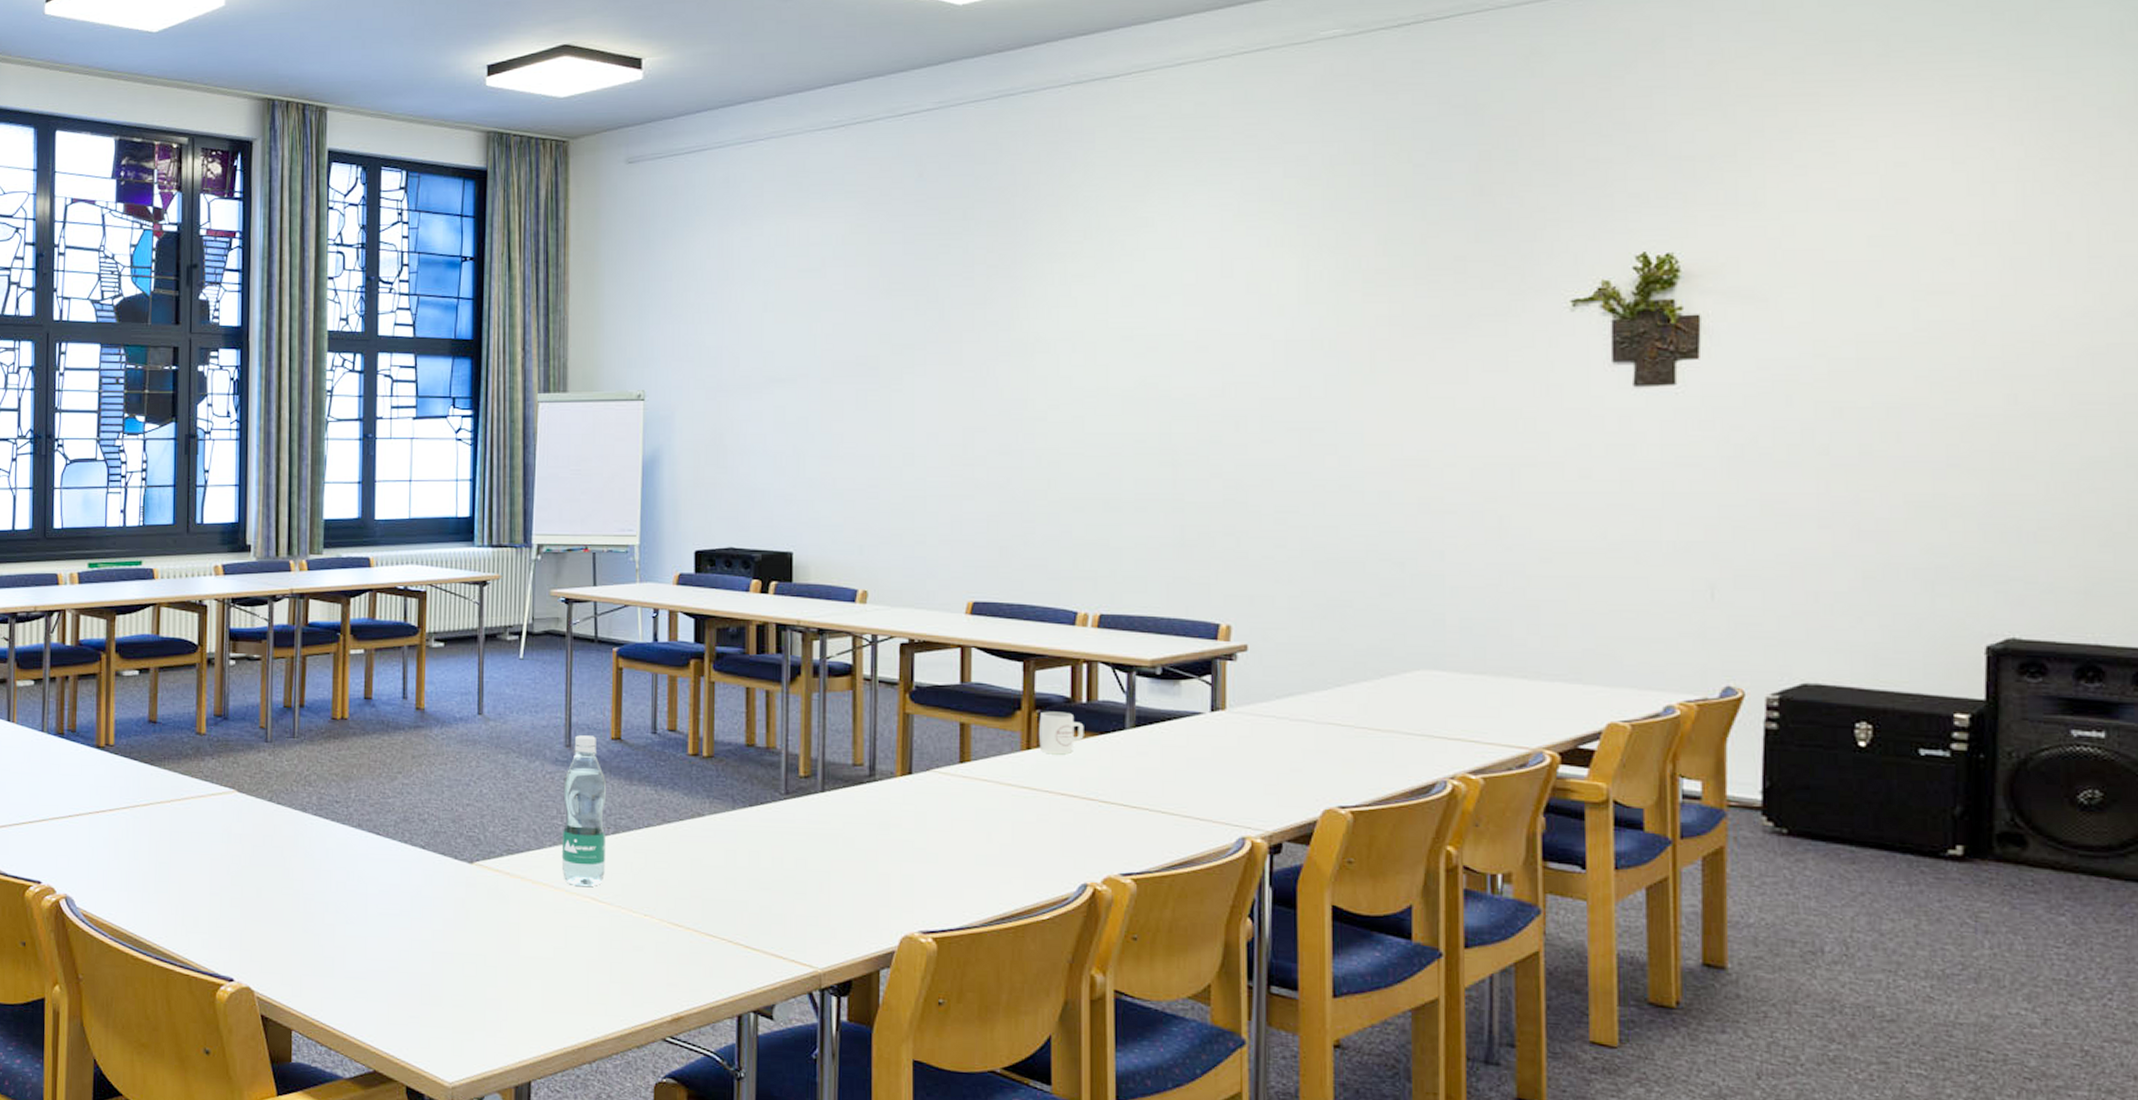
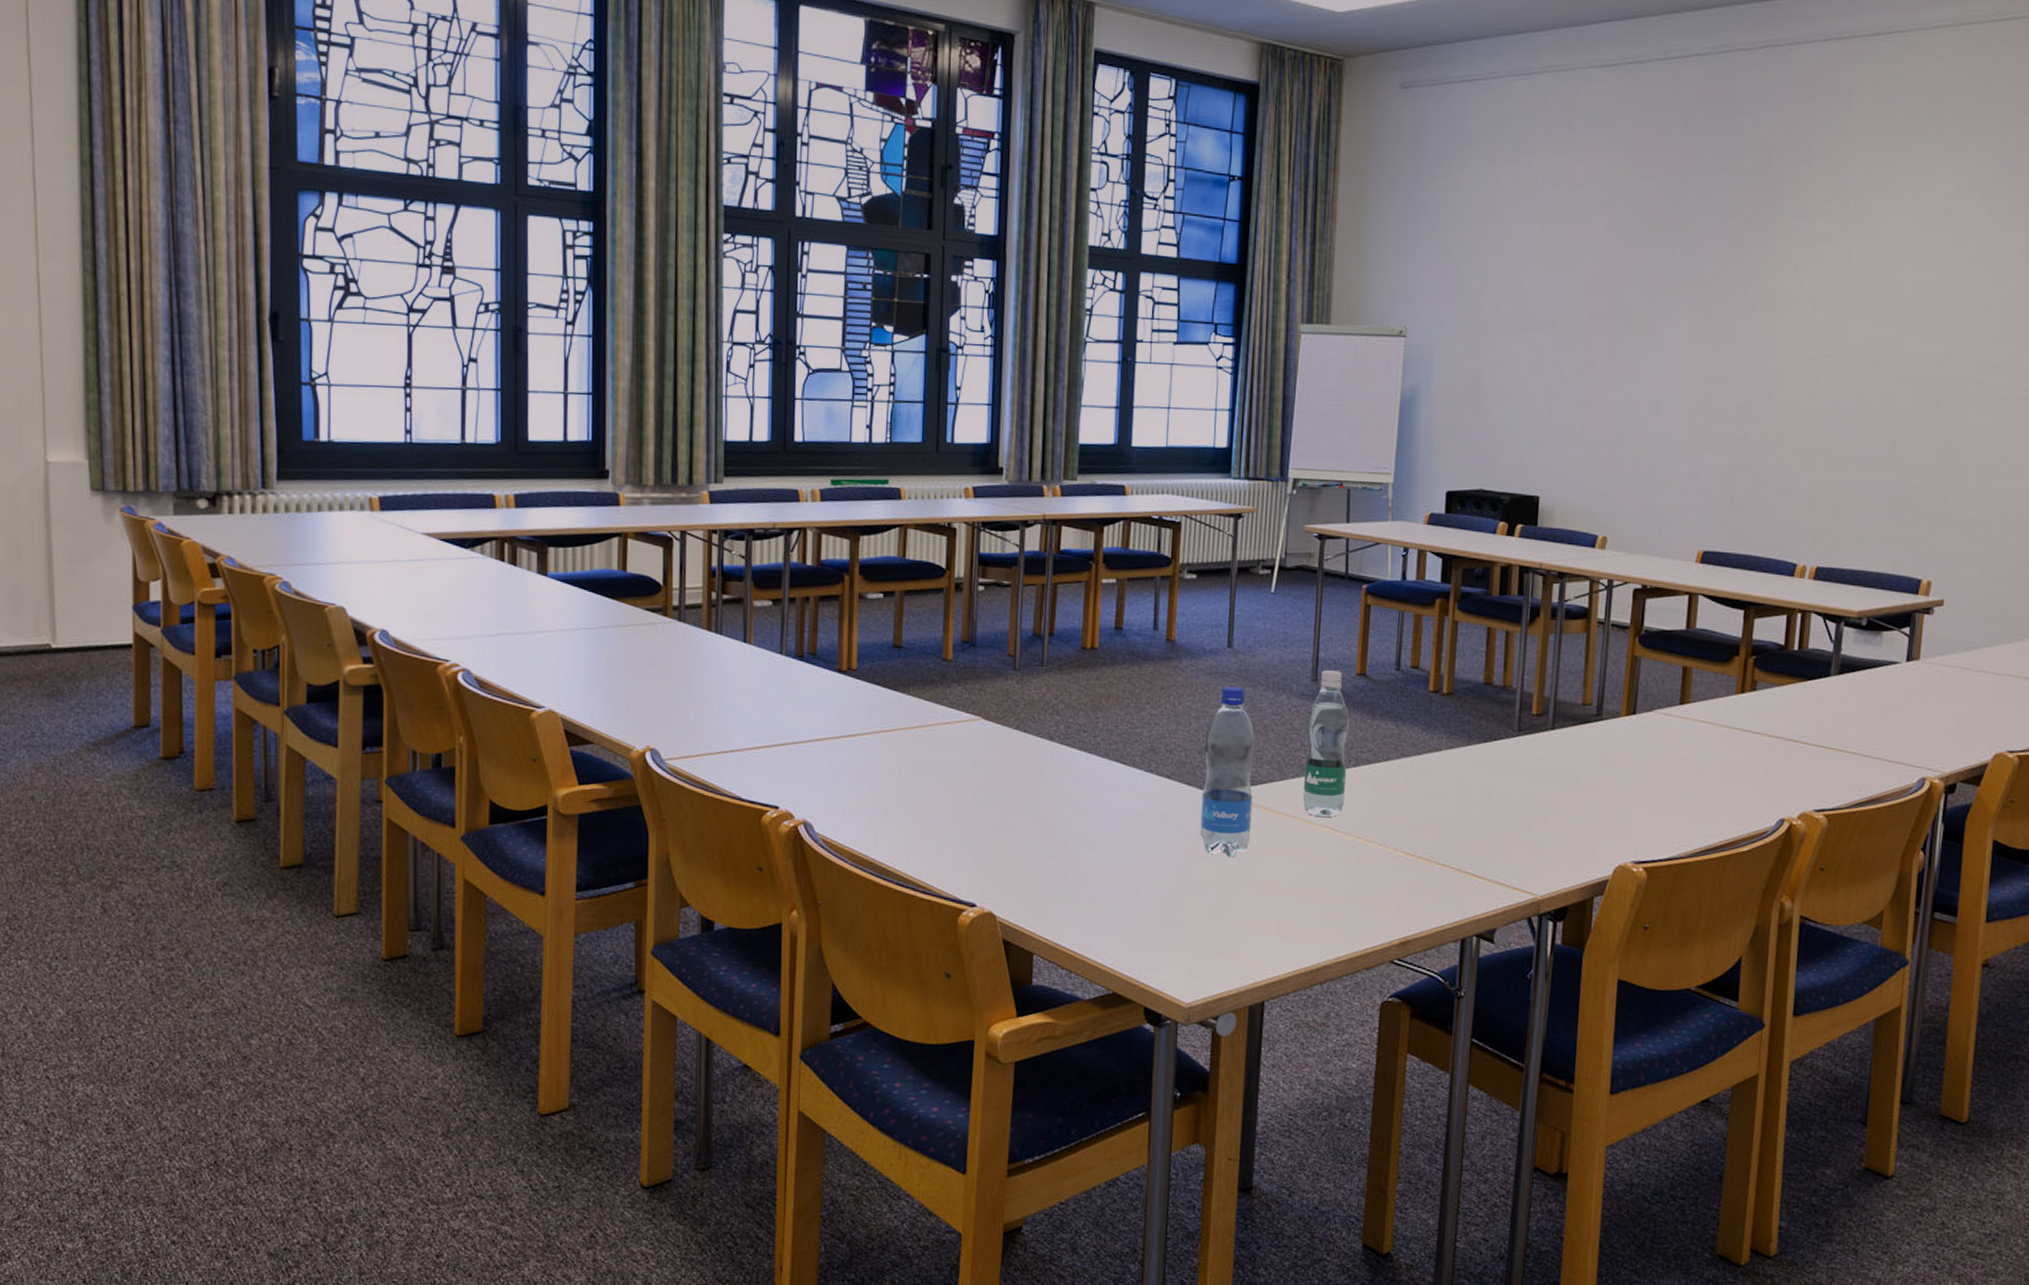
bottle: none [457,753,511,930] -> present [1200,685,1256,858]
mug: present [1039,711,1084,755] -> none [1752,657,1794,699]

